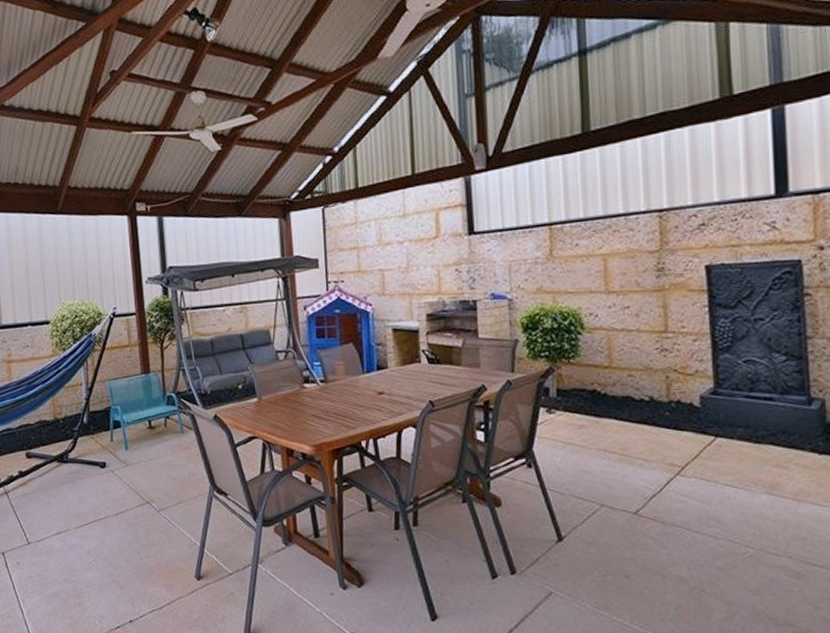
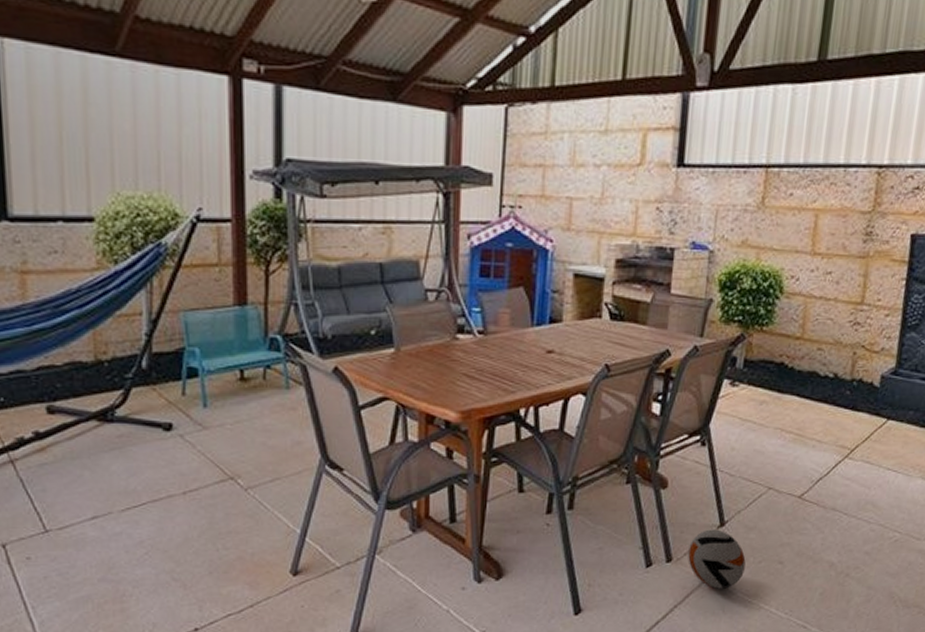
ball: none [531,544,590,601] -> present [688,529,746,589]

